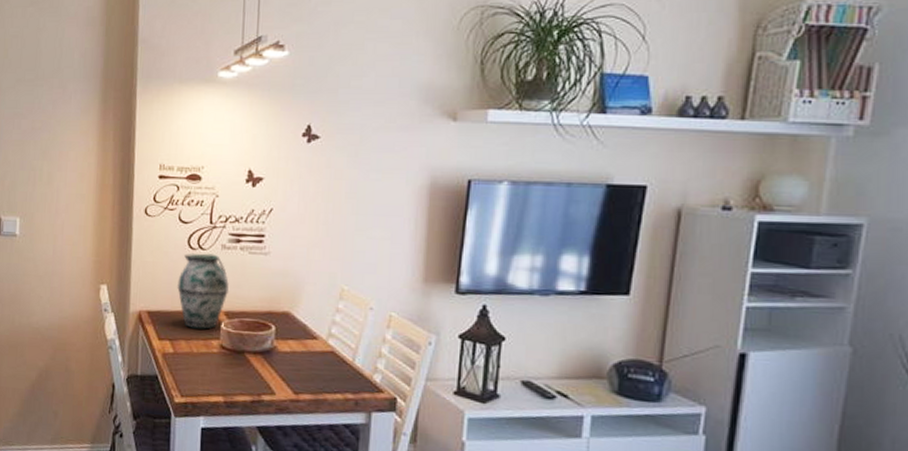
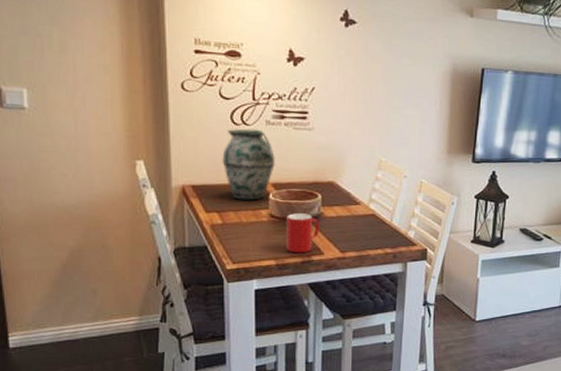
cup: none [235,345,272,392] -> present [286,213,320,253]

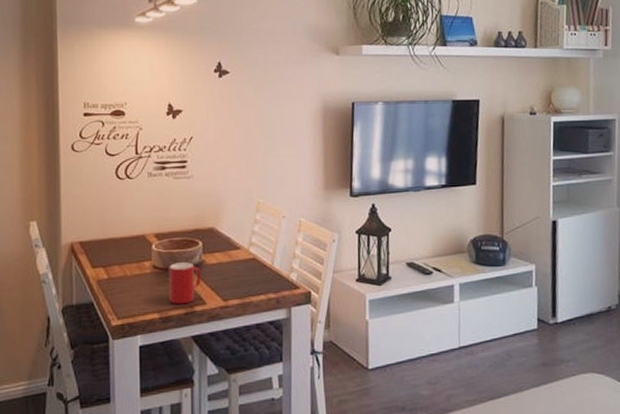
vase: present [222,128,275,201] -> none [108,182,157,253]

